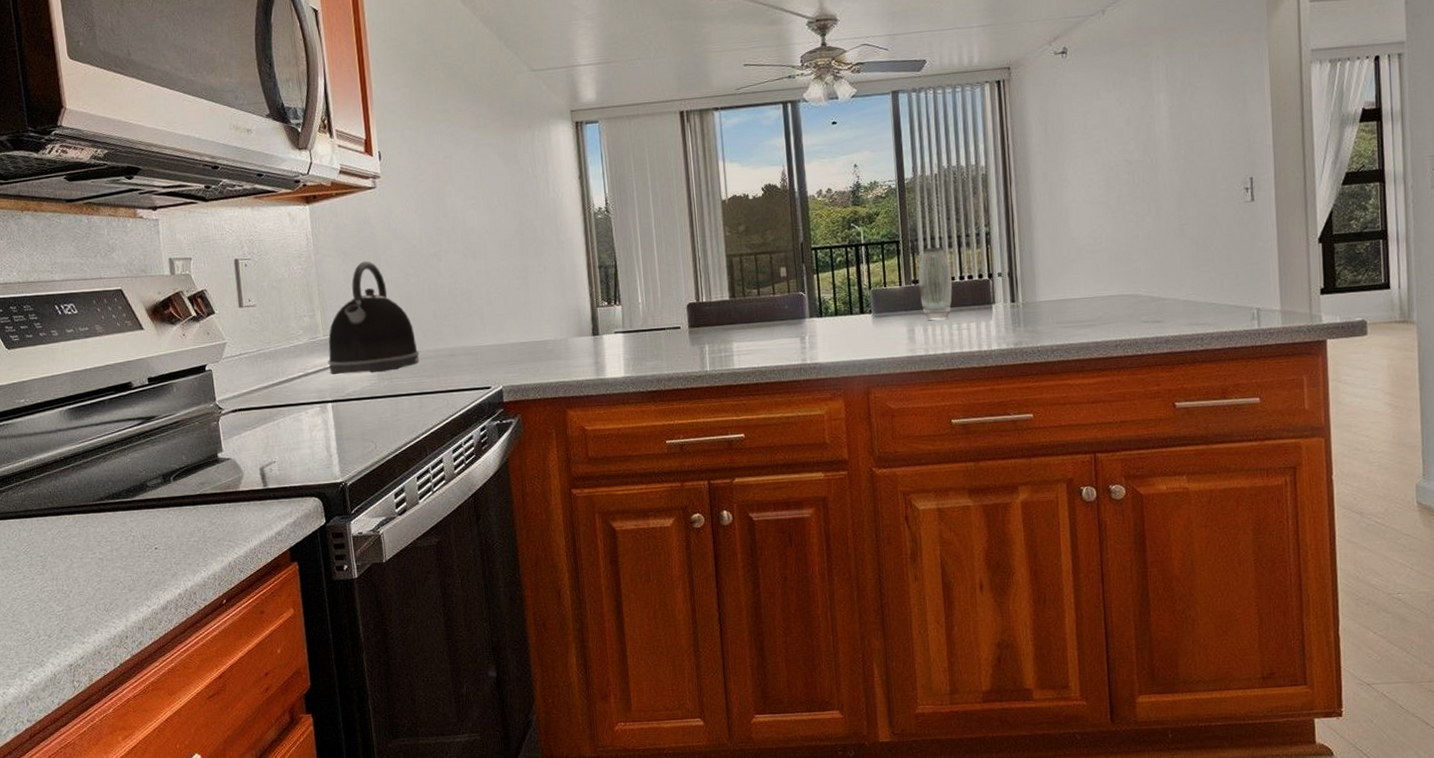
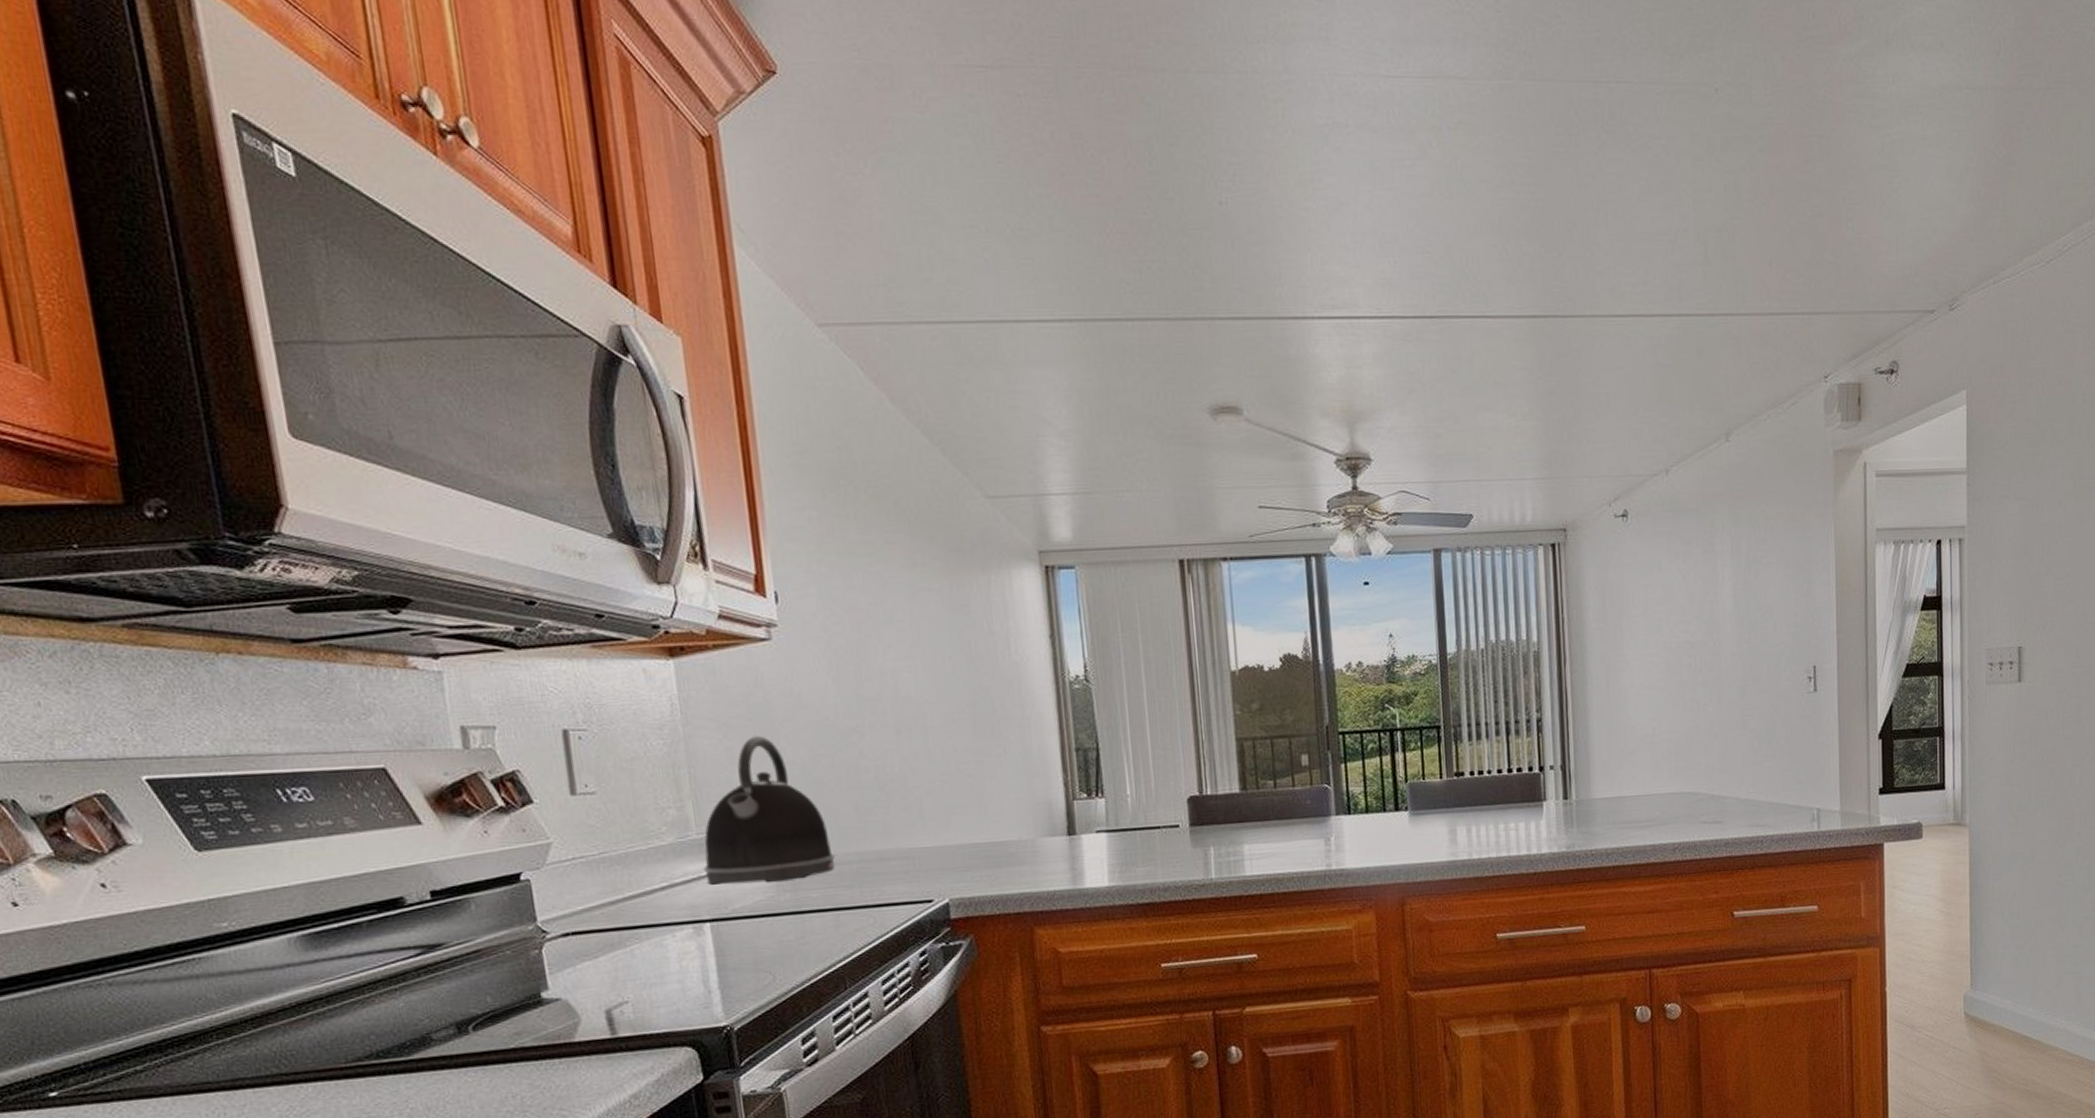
vase: present [918,247,953,321] -> none [1461,734,1500,820]

